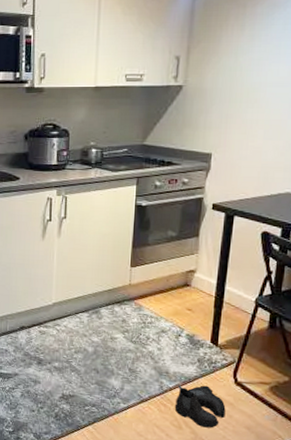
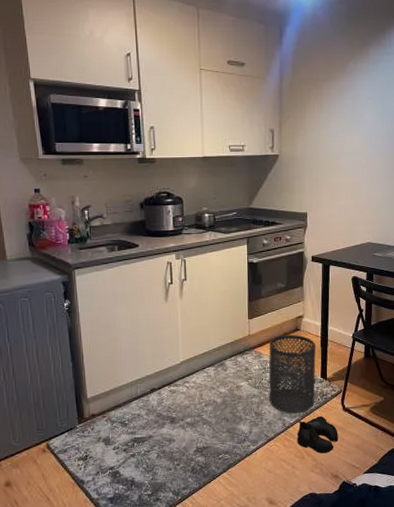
trash can: none [146,289,209,378] -> present [269,334,317,414]

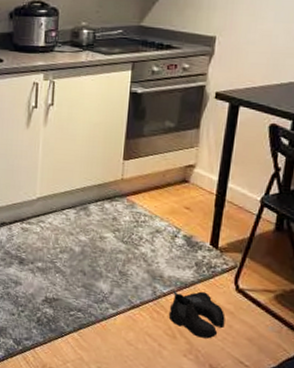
trash can: present [269,334,317,414] -> none [139,185,209,283]

